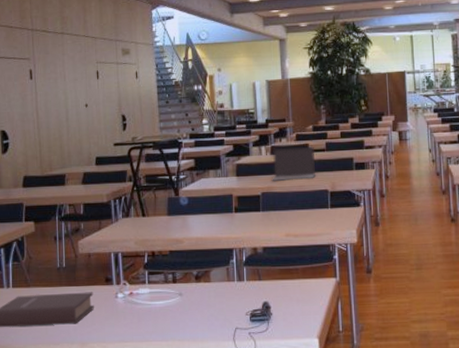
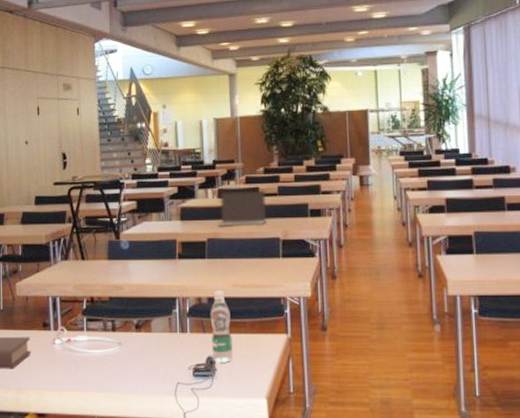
bottle: none [265,240,287,307] -> present [210,290,233,363]

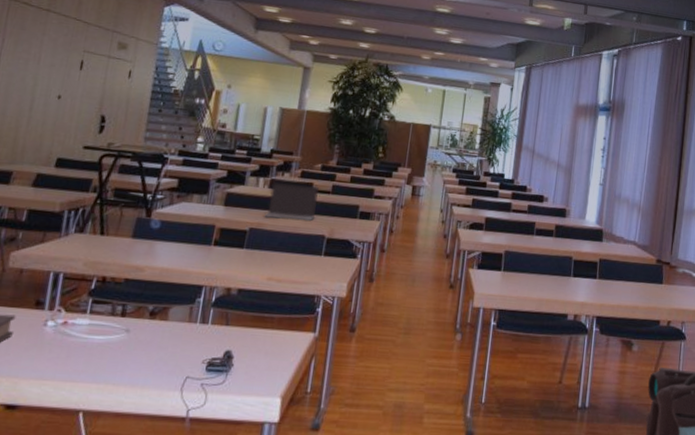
bottle: present [210,290,233,363] -> none [231,282,260,359]

